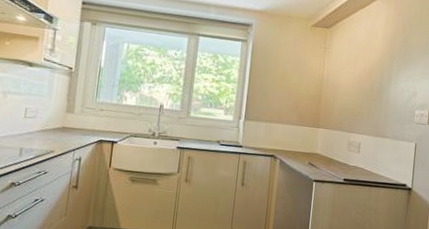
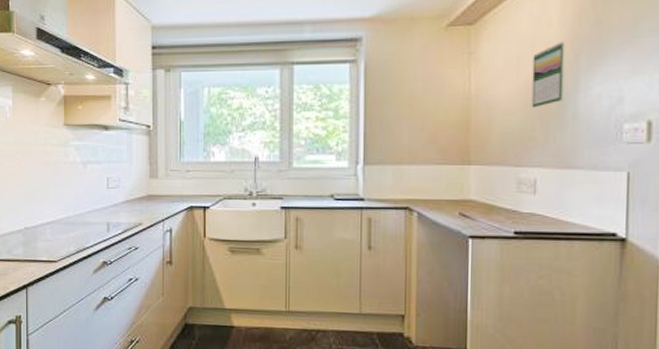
calendar: none [361,49,385,93] -> present [531,41,565,108]

